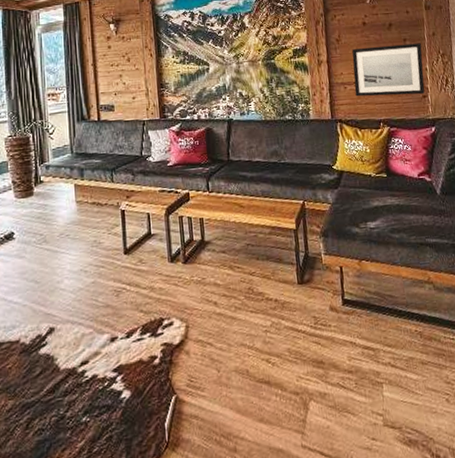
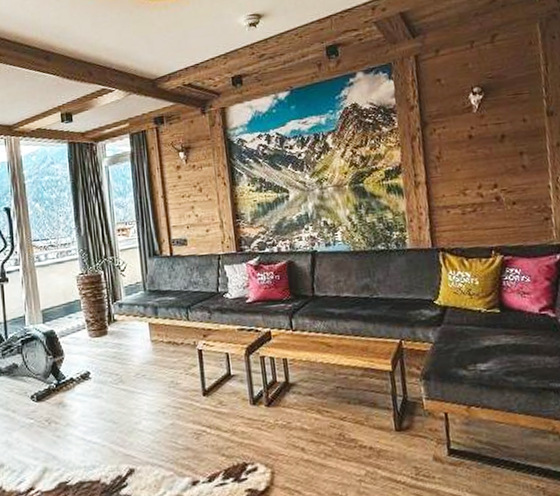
wall art: present [352,43,425,97] -> none [456,156,548,222]

